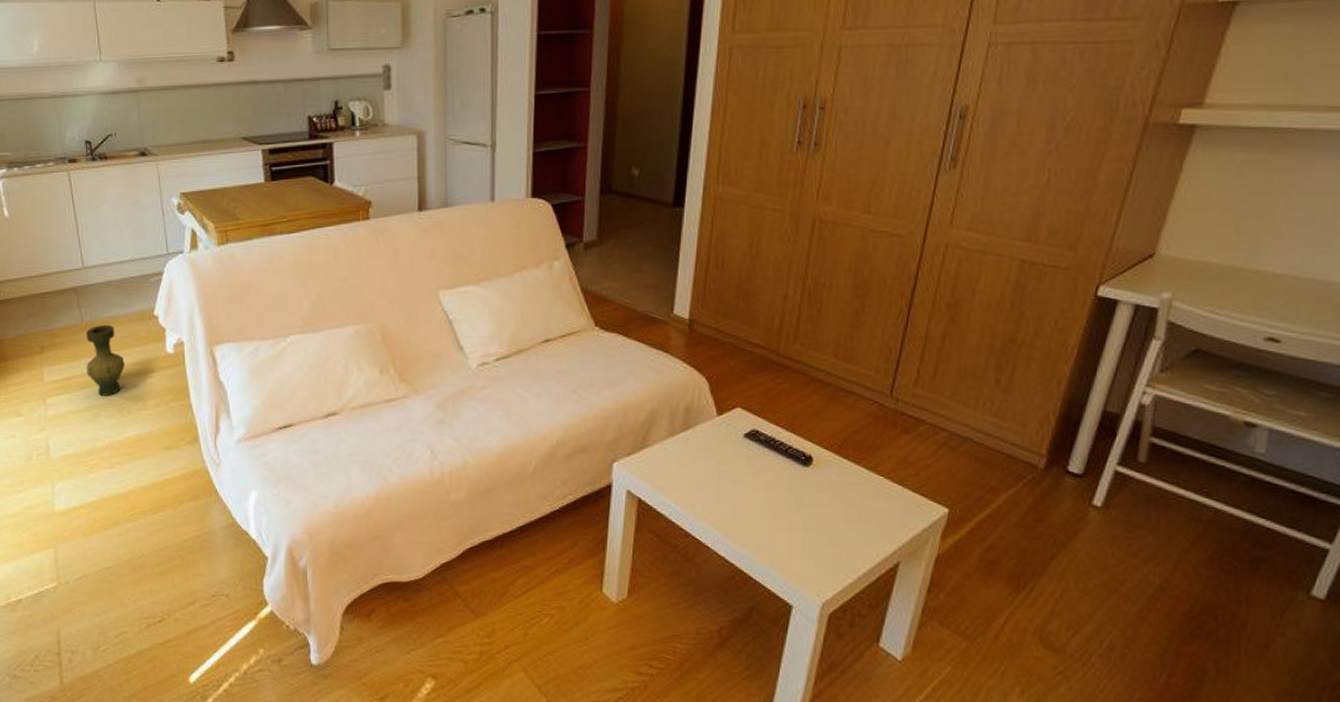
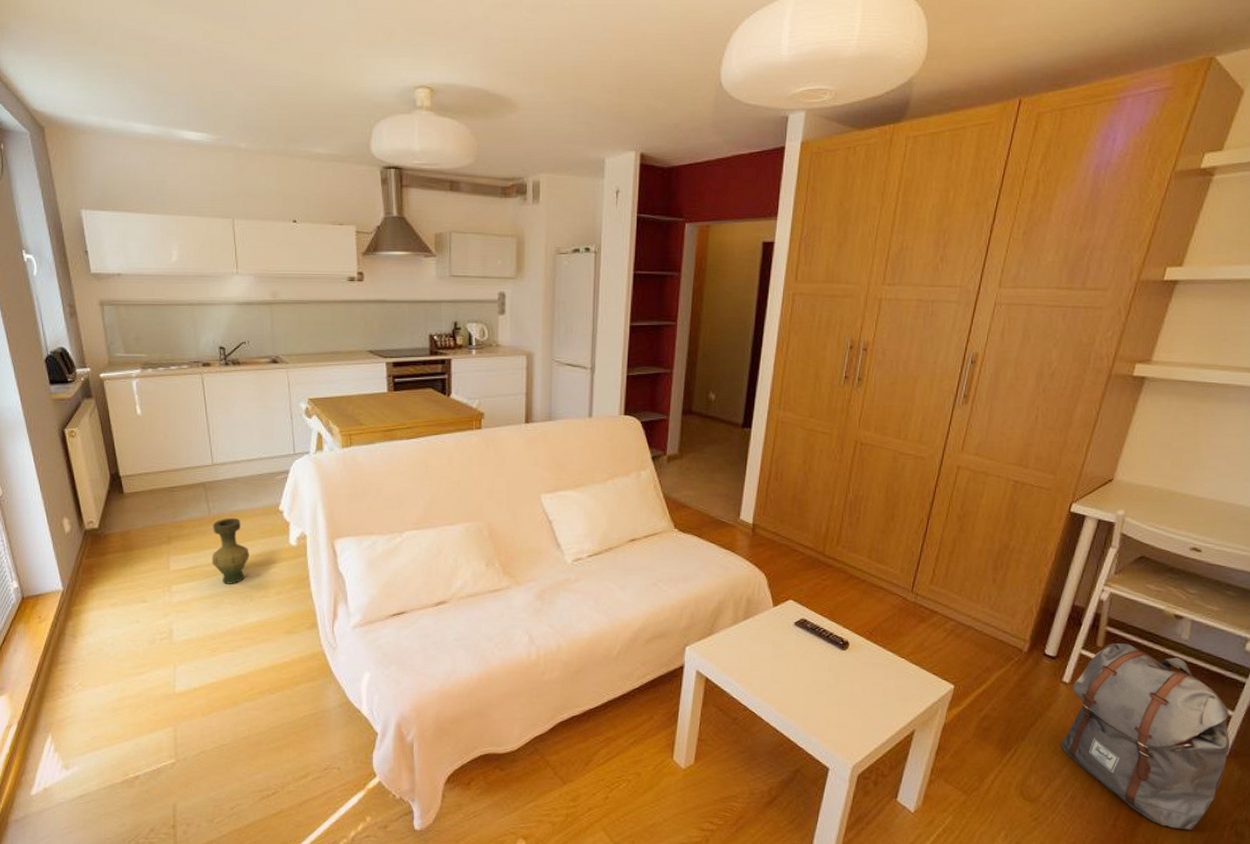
backpack: none [1092,457,1327,692] -> present [1061,643,1229,830]

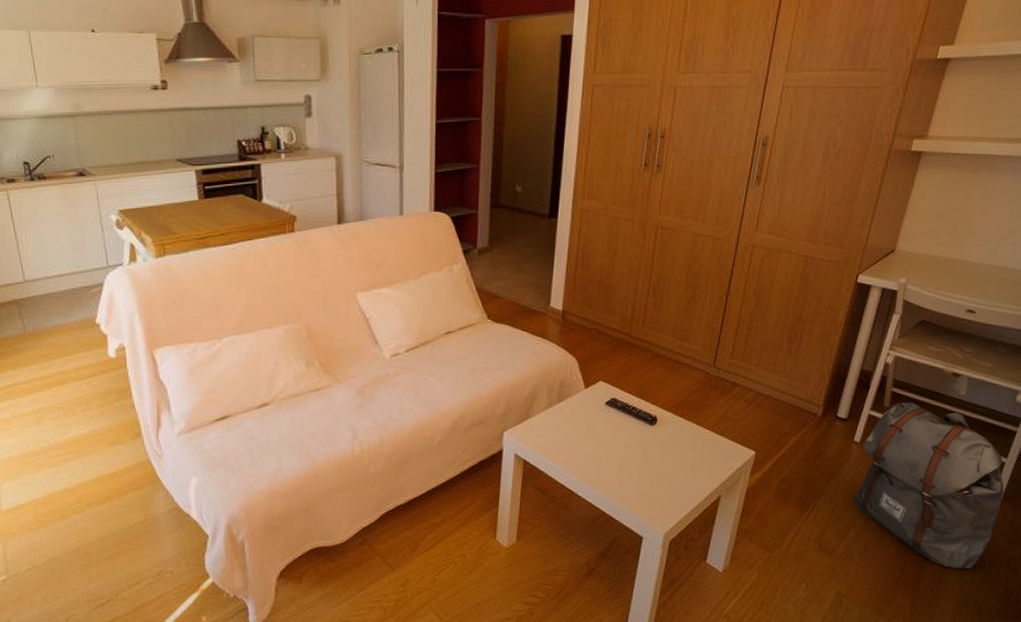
vase: present [211,517,249,584] -> none [29,333,68,400]

